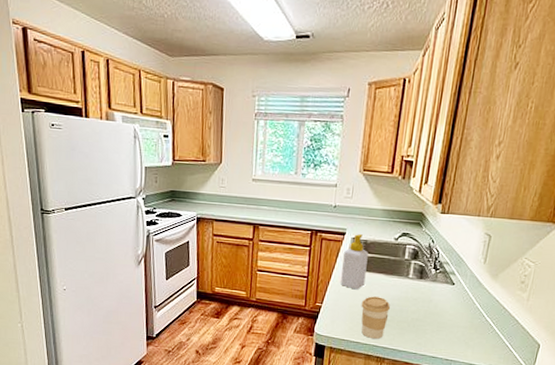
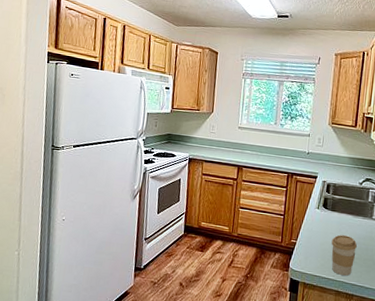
soap bottle: present [341,234,369,290] -> none [313,178,337,229]

